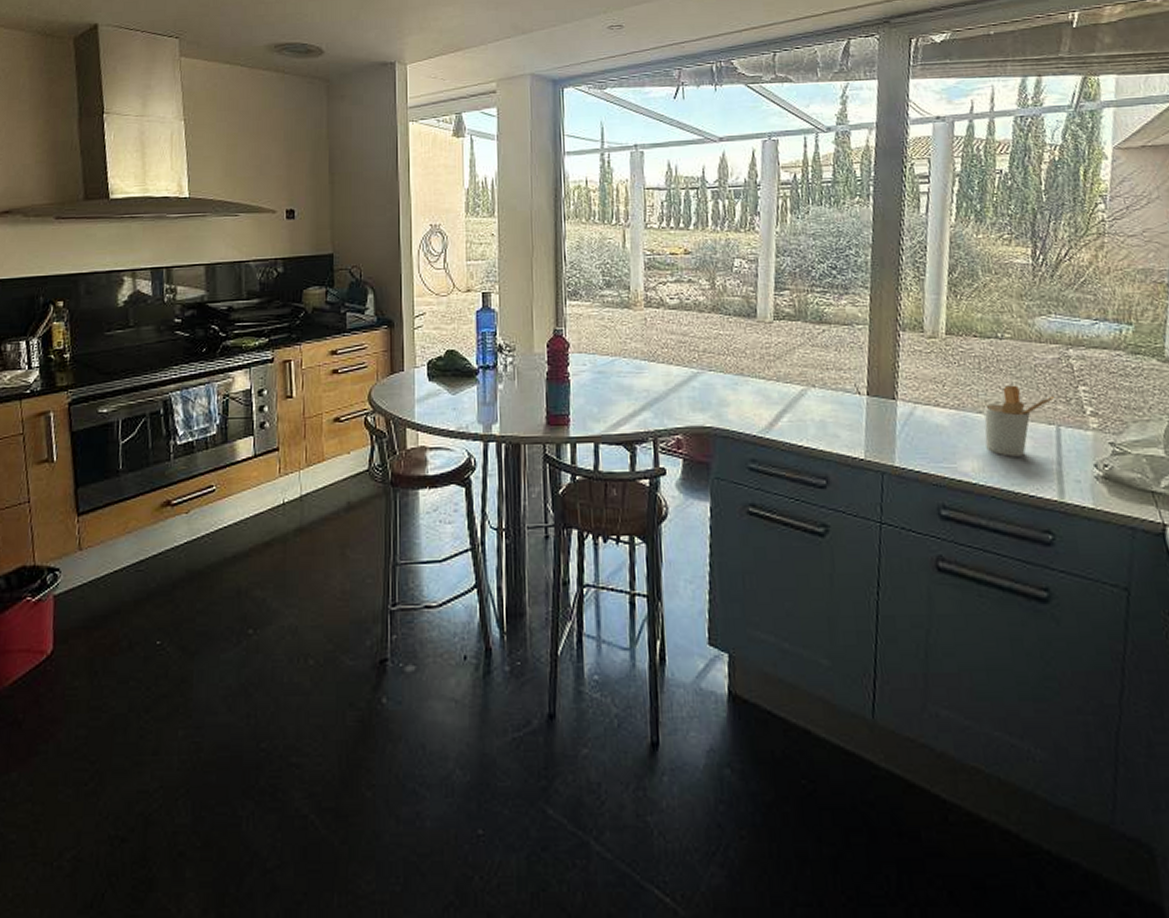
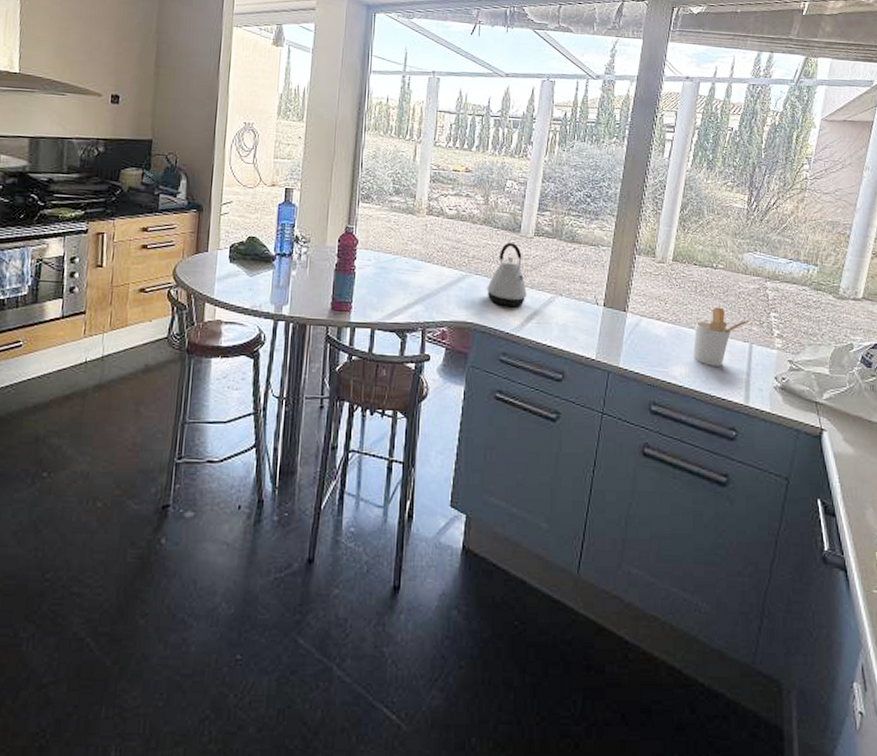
kettle: none [724,329,773,404] -> present [487,242,527,306]

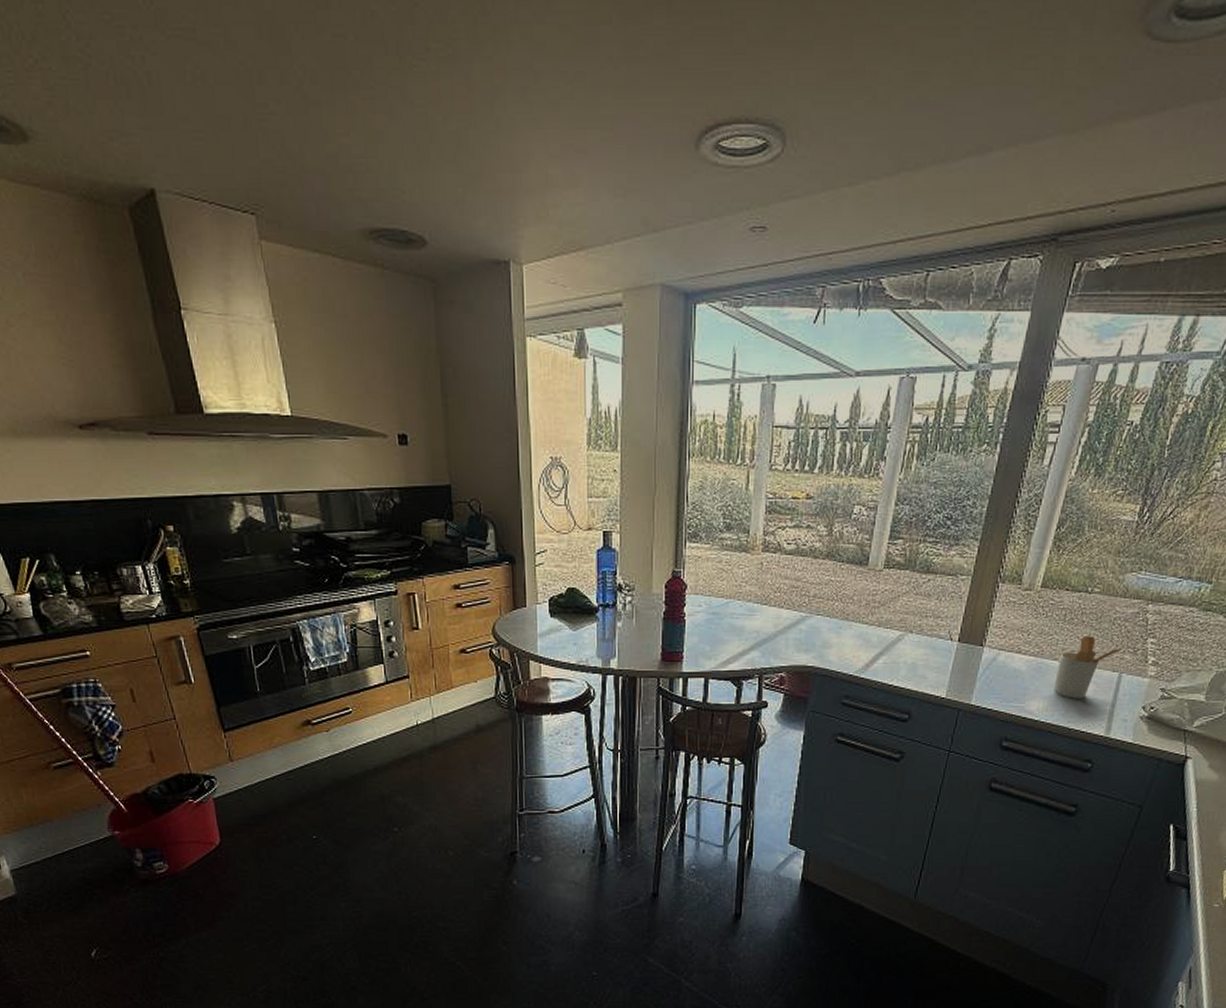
kettle: present [487,242,527,306] -> none [829,576,873,647]

